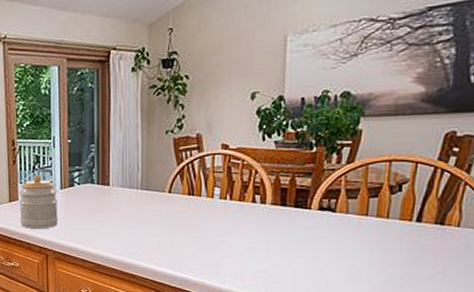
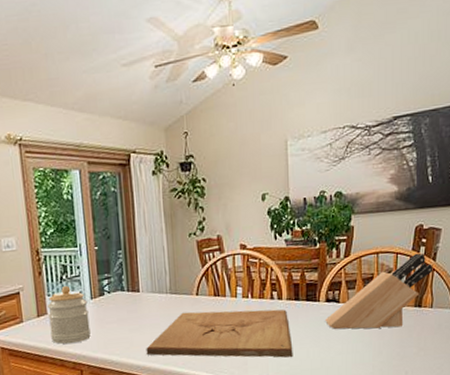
cutting board: none [112,208,274,266] -> present [146,309,293,358]
knife block: none [316,163,466,245] -> present [325,253,433,329]

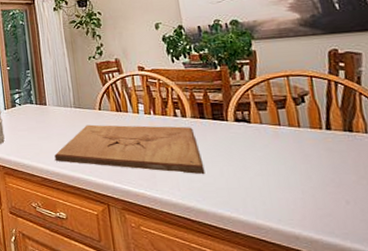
knife block: present [325,253,433,329] -> none [237,76,360,152]

